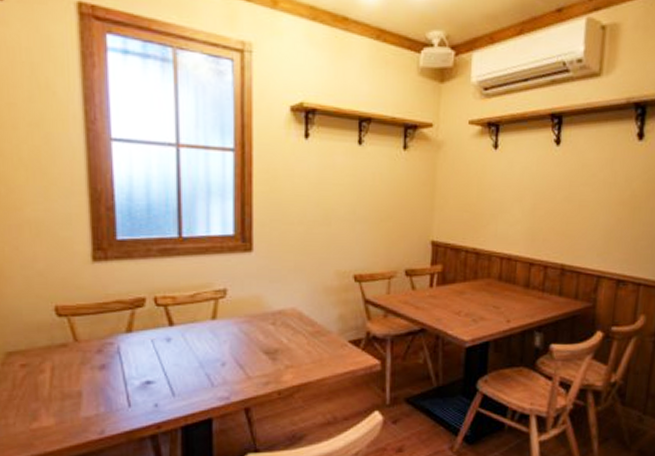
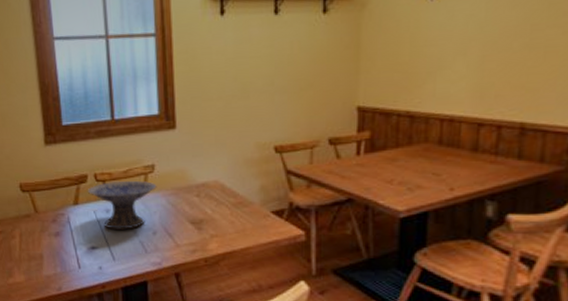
decorative bowl: none [144,305,228,361] -> present [87,180,157,230]

